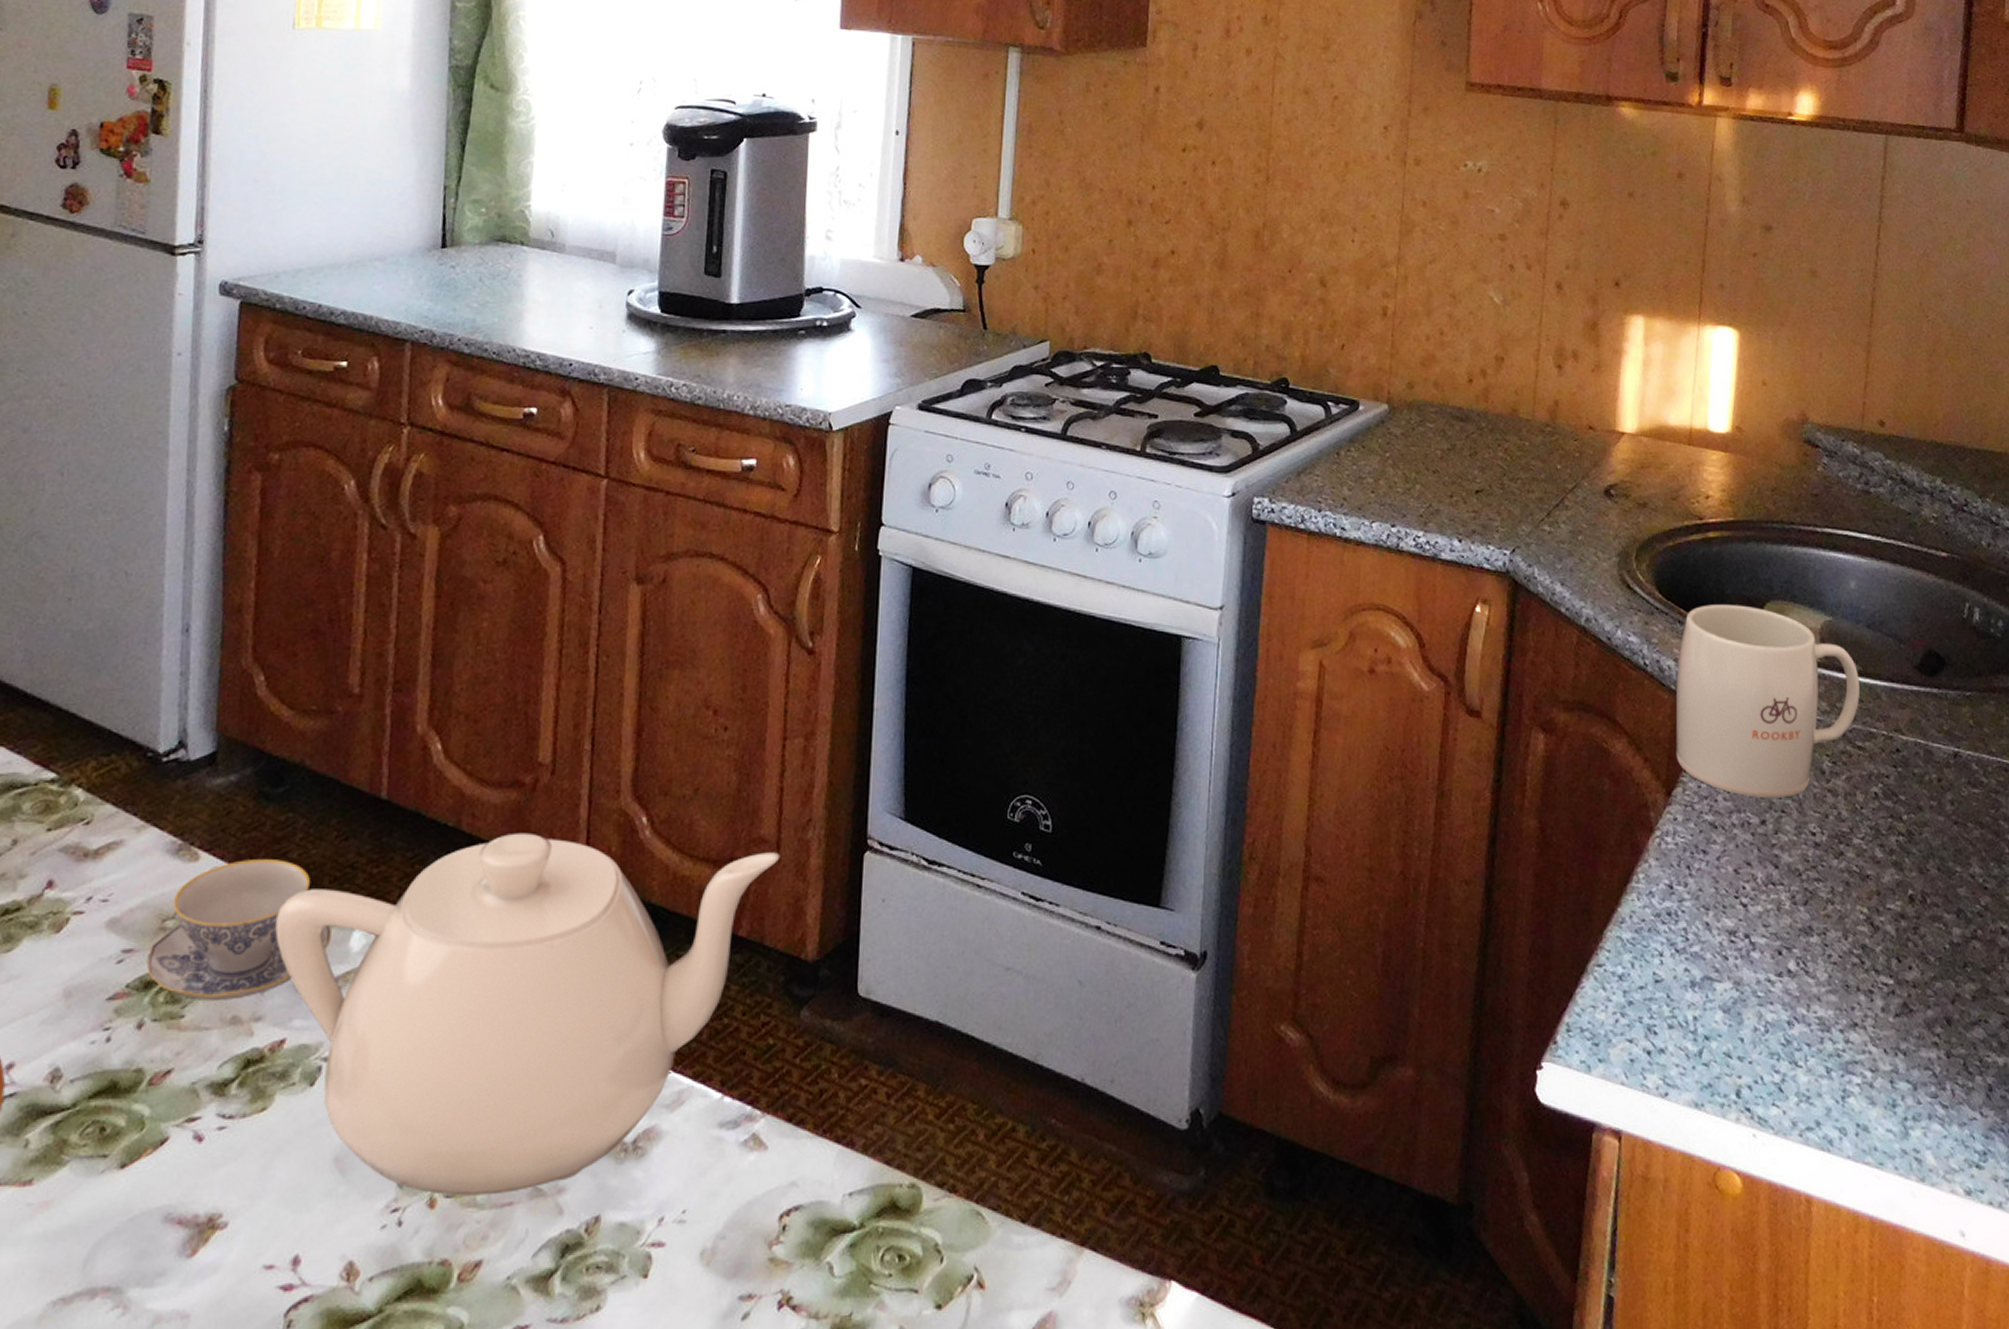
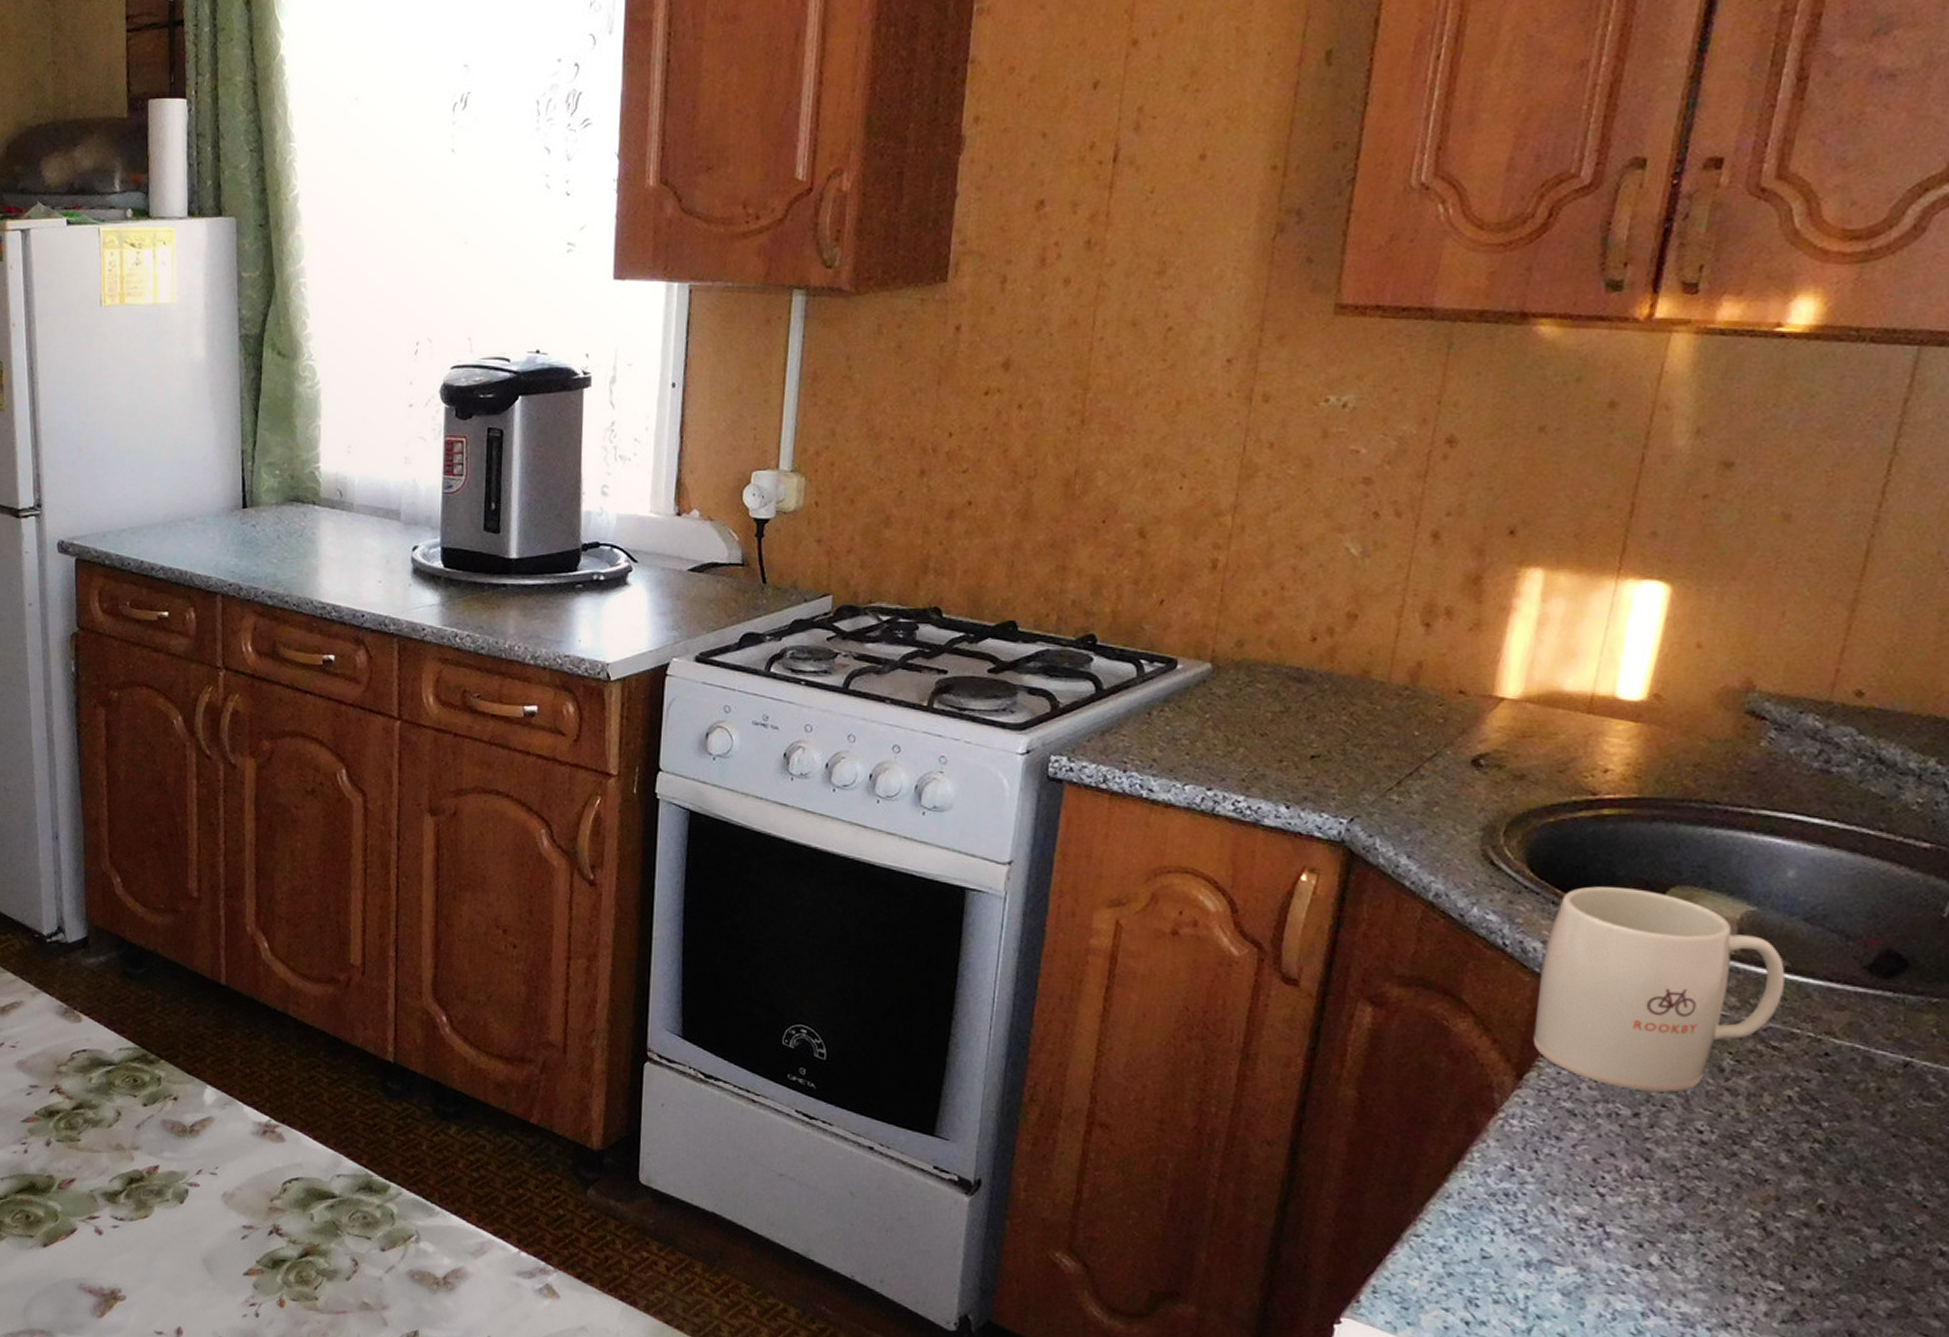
teacup: present [146,858,333,1002] -> none [48,1024,190,1132]
teapot: present [275,832,781,1196] -> none [144,1020,567,1304]

